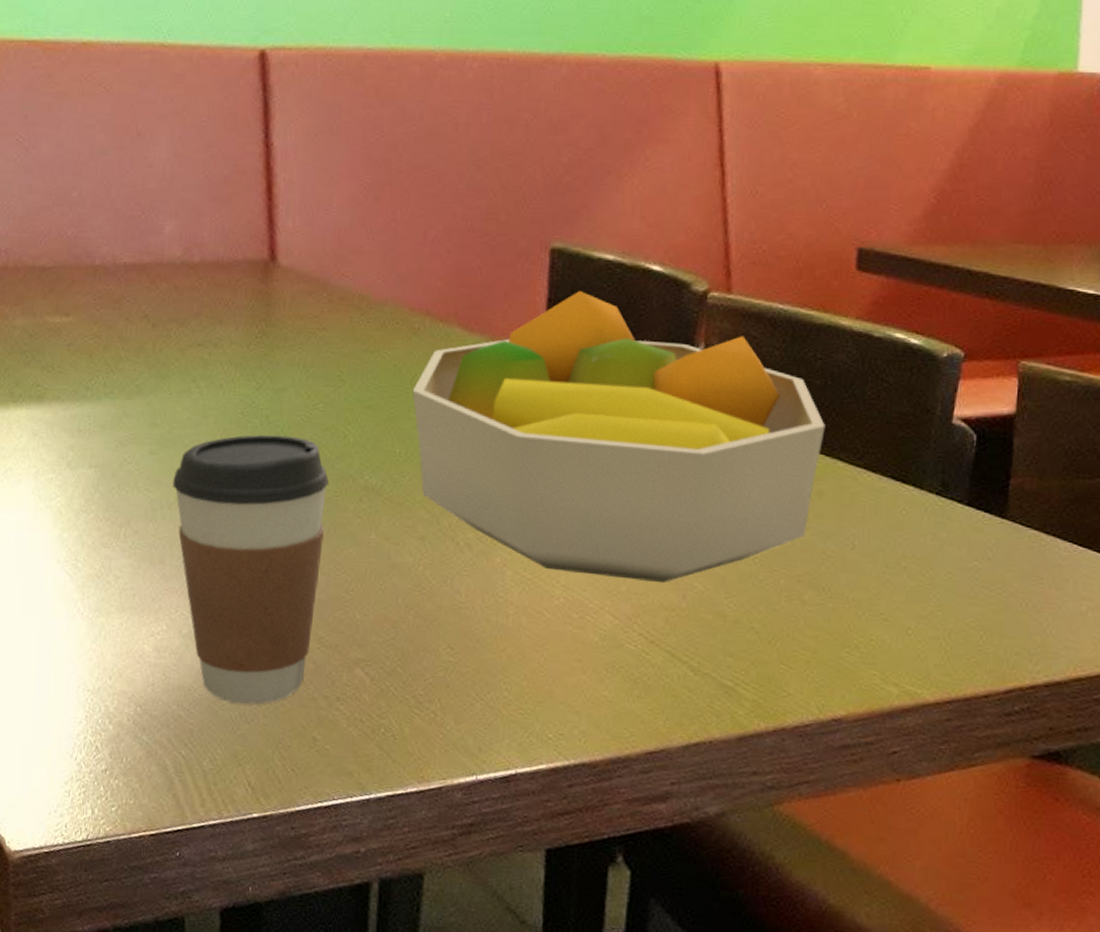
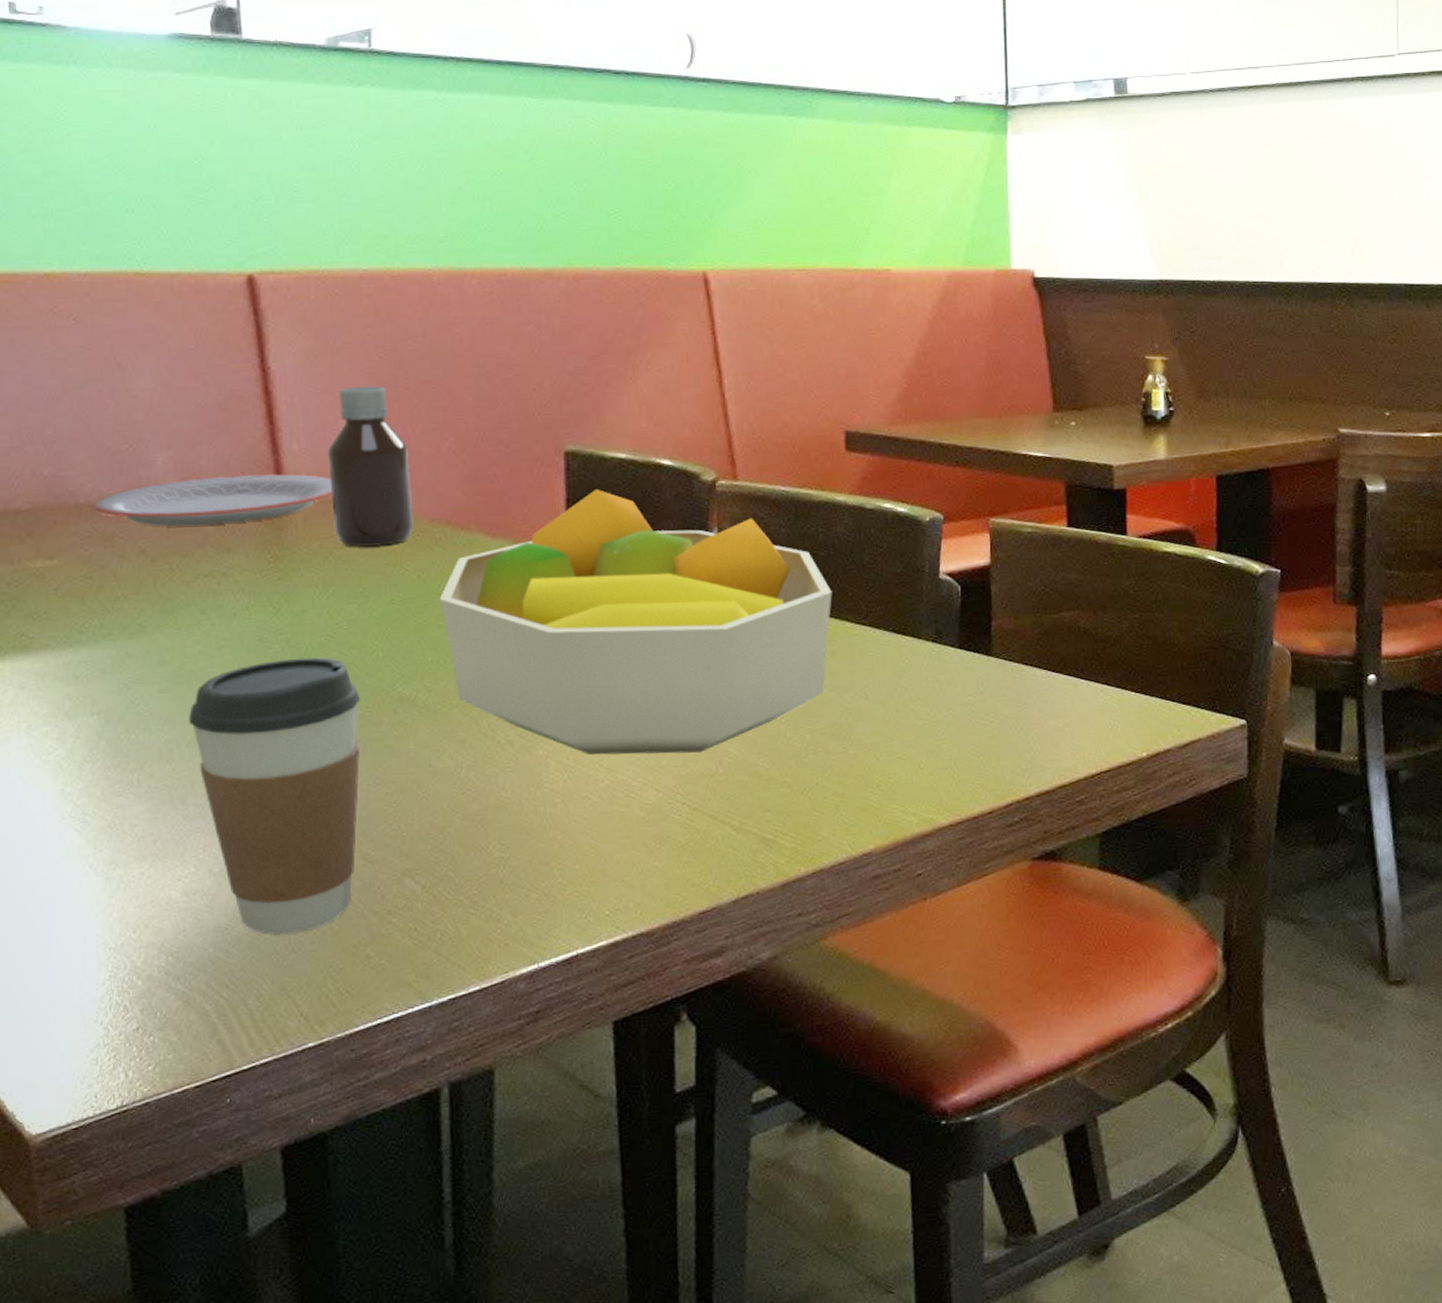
plate: none [107,248,321,296] -> present [93,474,333,526]
bottle: none [318,167,396,332] -> present [328,386,414,547]

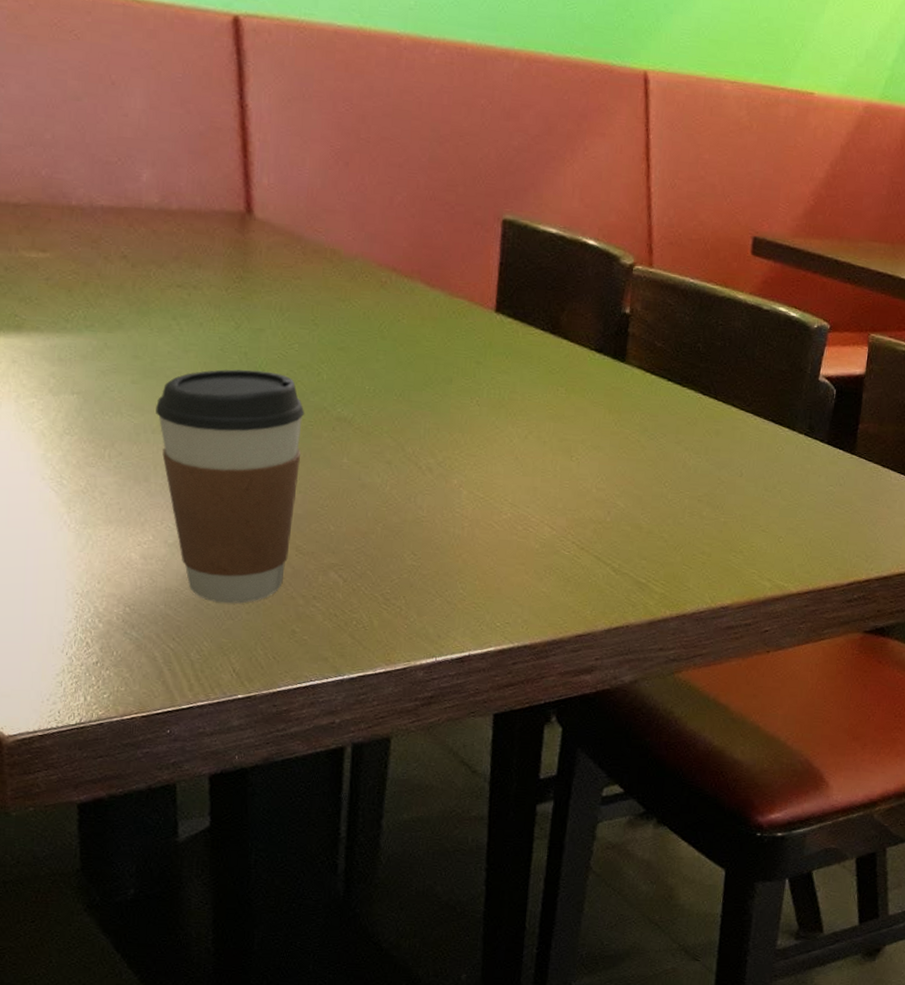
plate: present [93,474,333,526] -> none [84,197,295,243]
bottle: present [328,386,414,547] -> none [292,133,365,282]
fruit bowl: present [439,490,832,755] -> none [380,258,723,501]

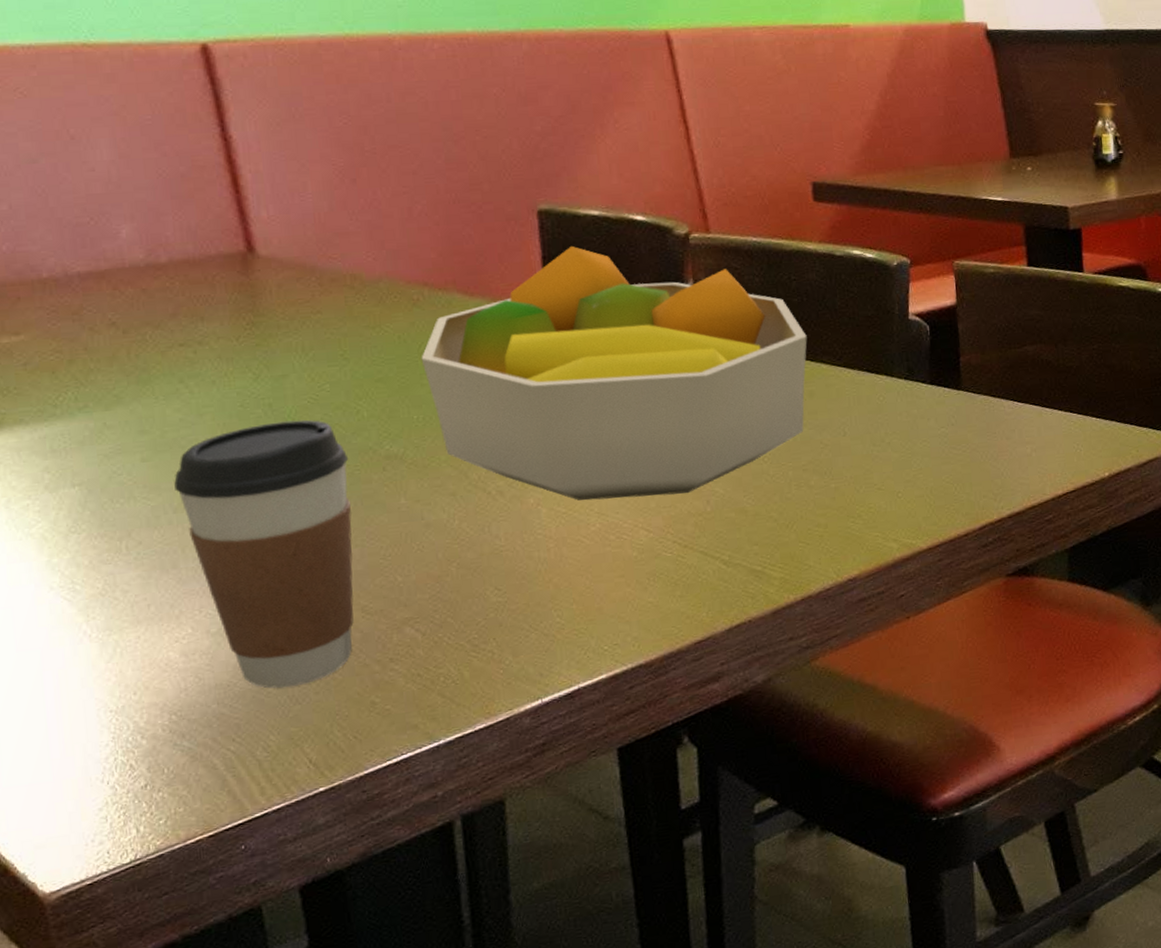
fruit bowl: none [380,258,723,501] -> present [421,246,807,501]

